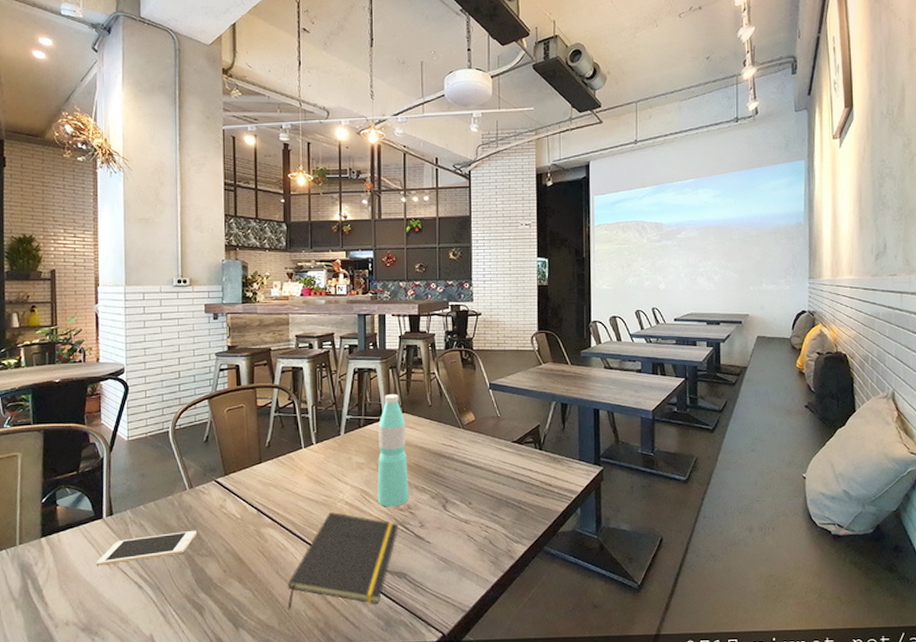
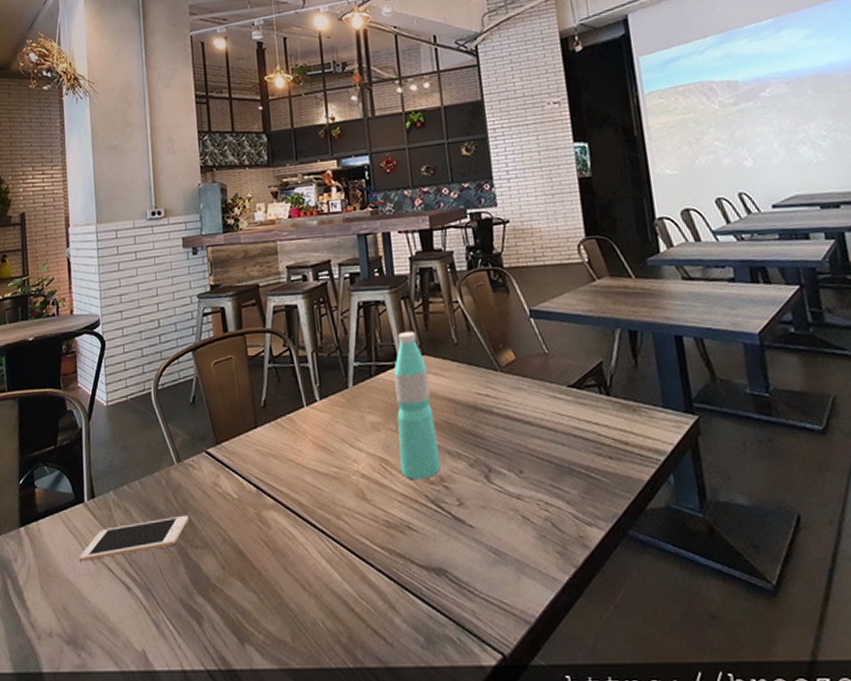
notepad: present [287,512,398,610] -> none [299,488,431,619]

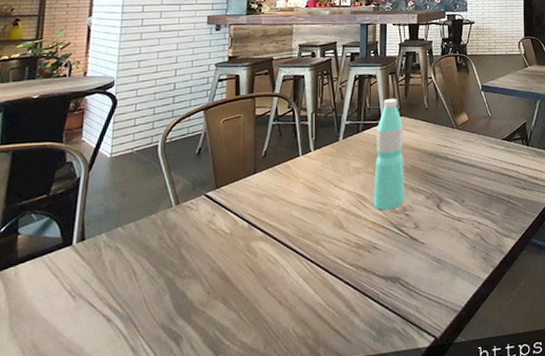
cell phone: present [79,515,189,562] -> none [58,250,180,300]

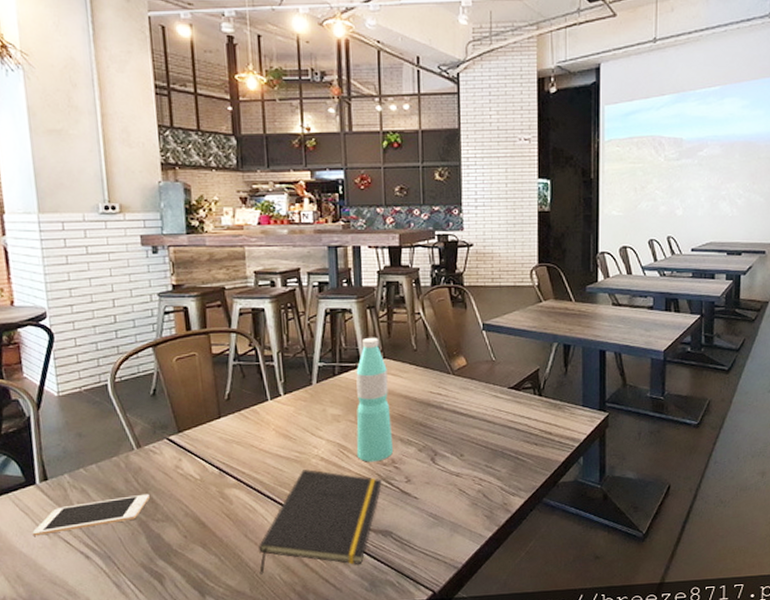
cell phone: none [58,250,180,300] -> present [32,493,150,536]
notepad: none [275,220,393,329] -> present [259,469,382,575]

